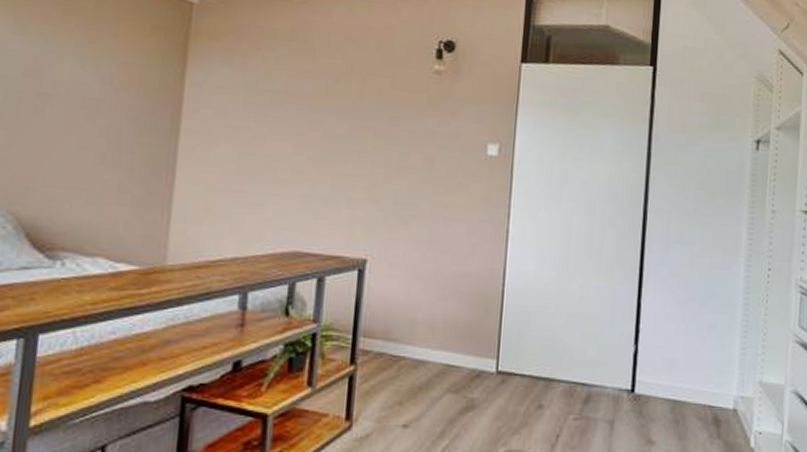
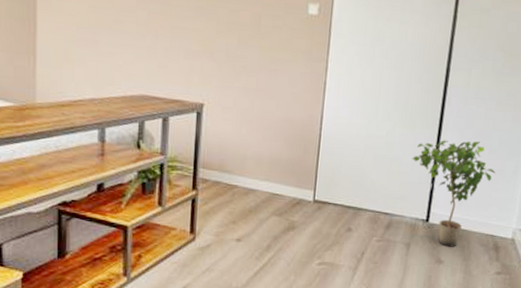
potted plant: none [610,292,708,423] -> present [412,140,496,247]

